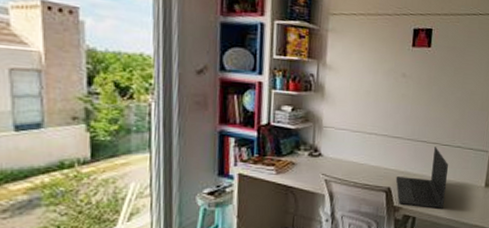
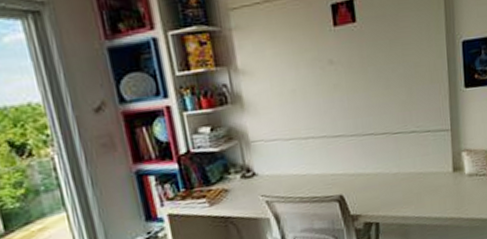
laptop: present [395,147,449,209] -> none [346,137,409,212]

